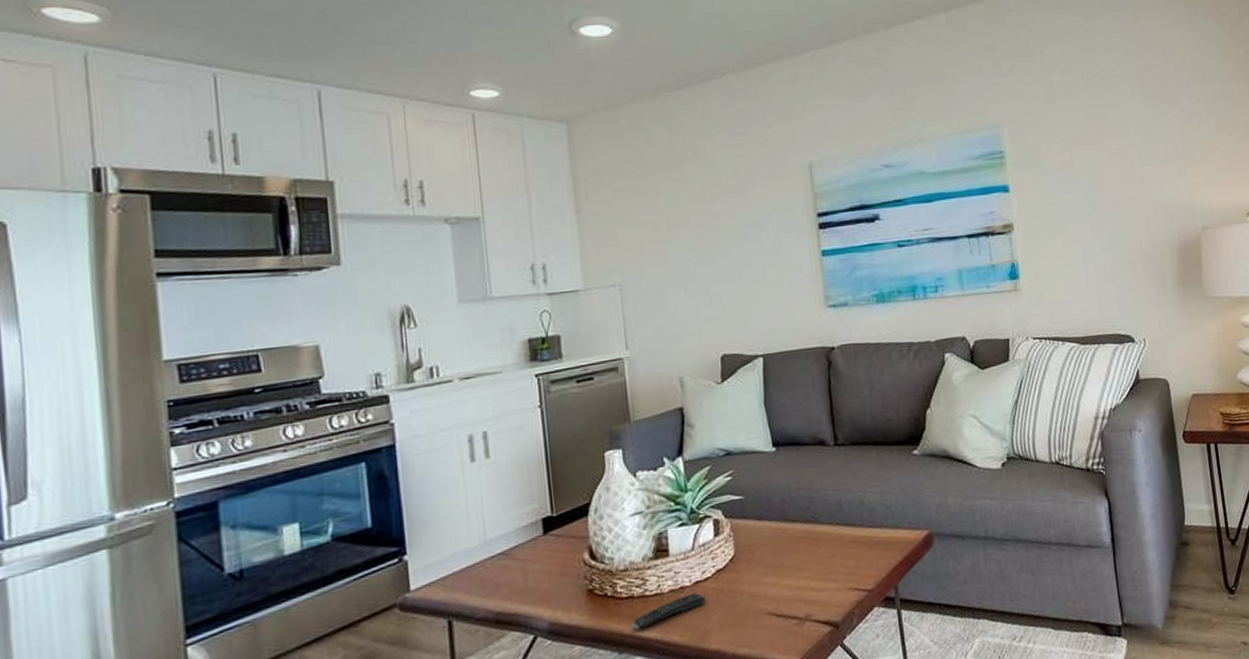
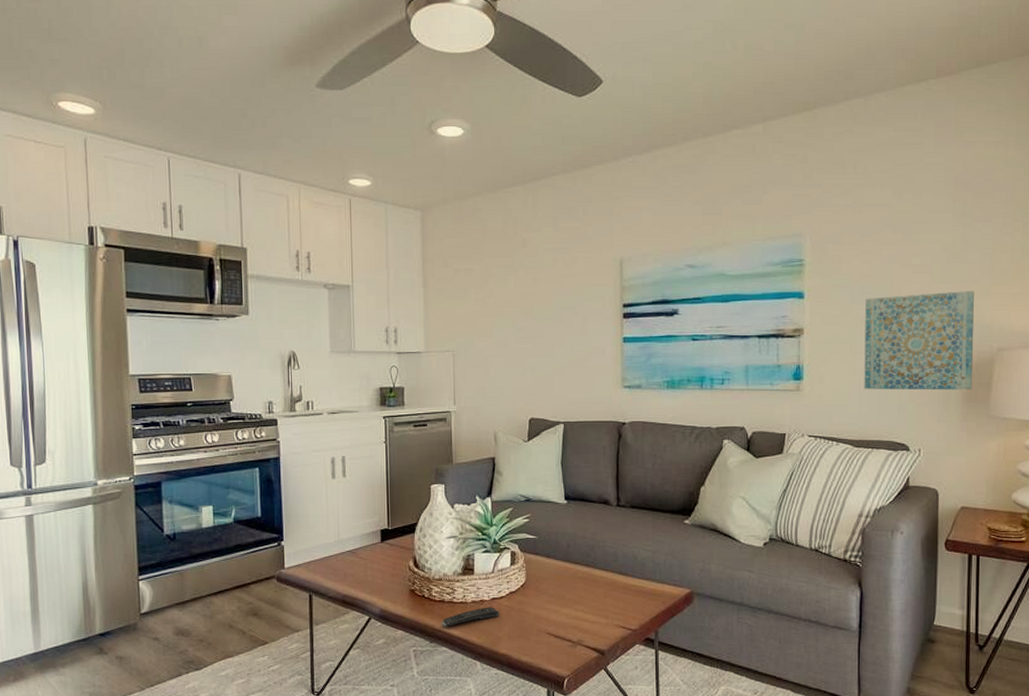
wall art: none [1070,172,1185,283] -> present [864,291,975,391]

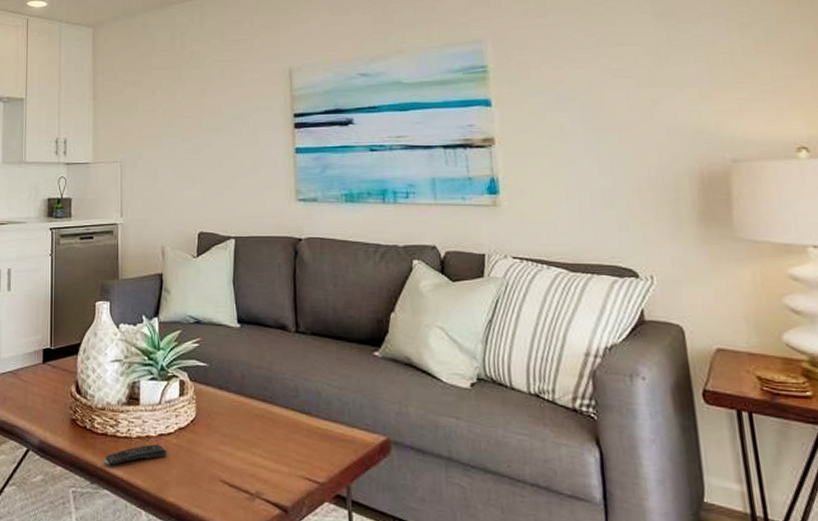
wall art: present [864,291,975,391] -> none [562,96,708,207]

